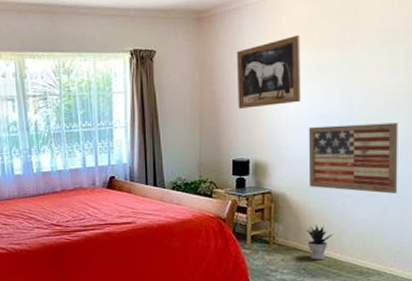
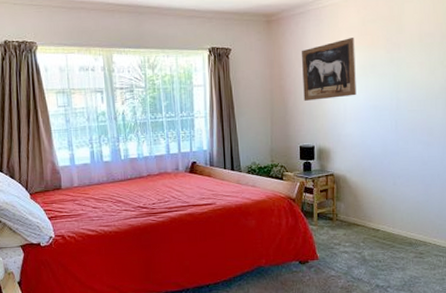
potted plant: present [306,224,334,259] -> none [364,202,387,233]
wall art: present [308,122,398,194] -> none [363,113,438,175]

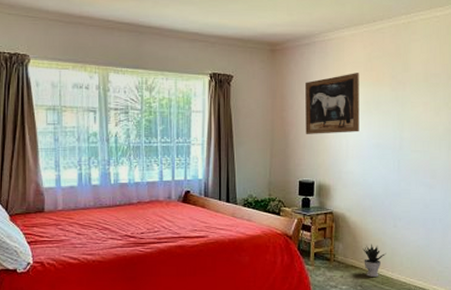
potted plant: none [364,202,387,233] -> present [363,244,386,277]

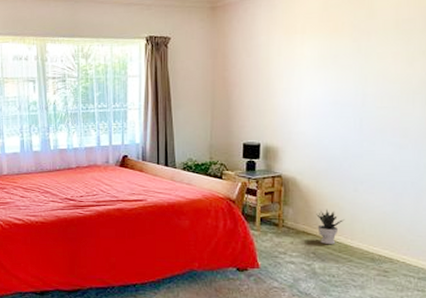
wall art: present [305,73,360,134] -> none [250,24,314,94]

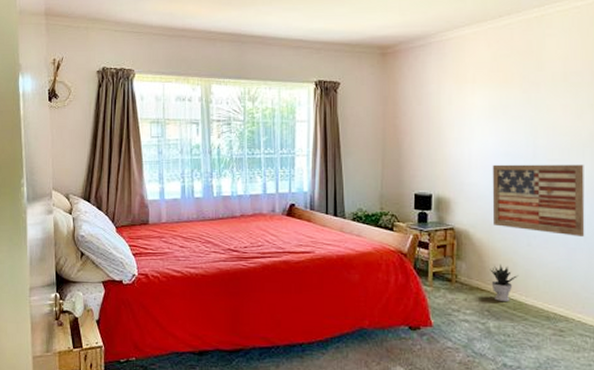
wall art: none [320,111,414,182] -> present [492,164,585,237]

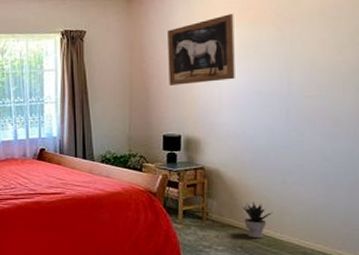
wall art: none [421,74,484,143] -> present [168,14,235,85]
wall art: present [492,164,585,237] -> none [243,100,346,173]

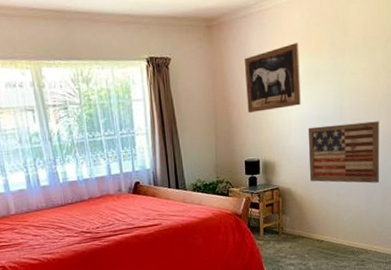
potted plant: present [242,201,273,238] -> none [308,213,331,245]
wall art: none [243,100,346,173] -> present [308,121,380,183]

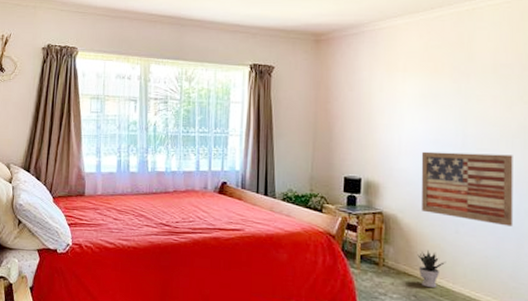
wall art: present [245,43,301,113] -> none [352,63,415,128]
potted plant: none [308,213,331,245] -> present [417,250,446,287]

